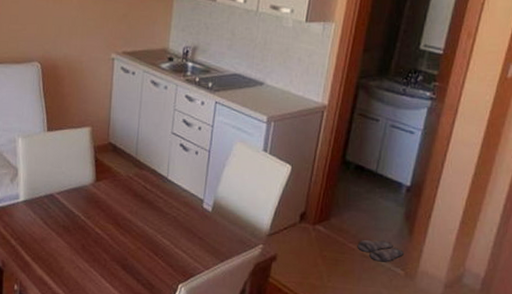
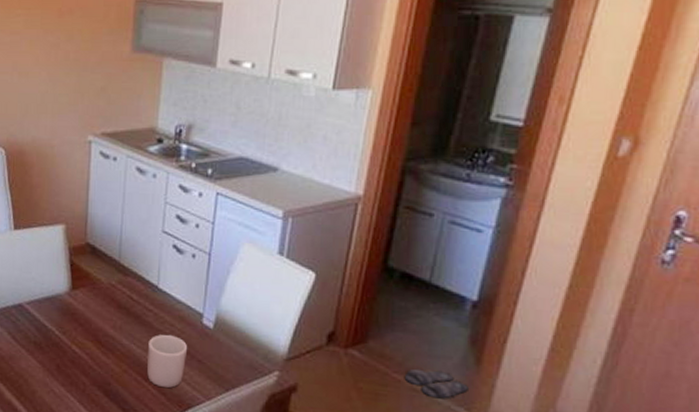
mug: none [158,217,191,262] -> present [147,334,188,389]

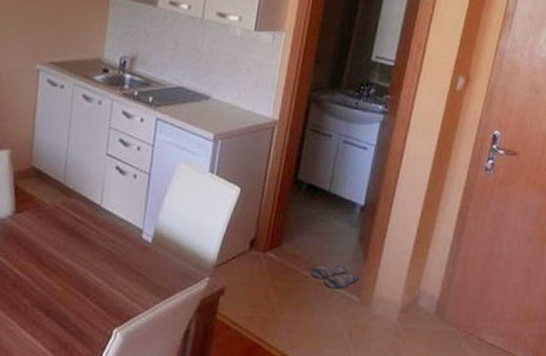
mug: present [147,334,188,389] -> none [89,251,128,303]

